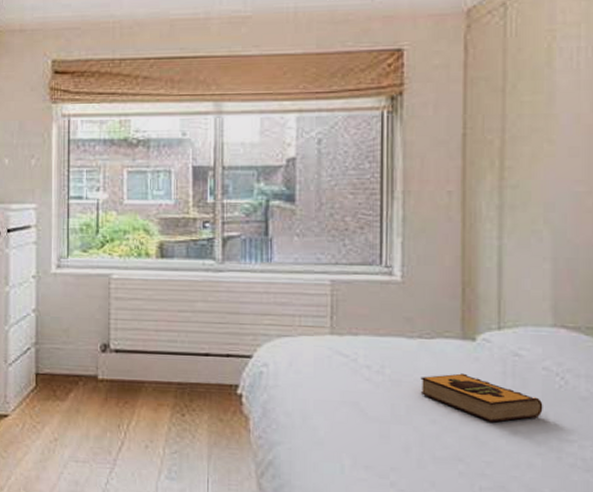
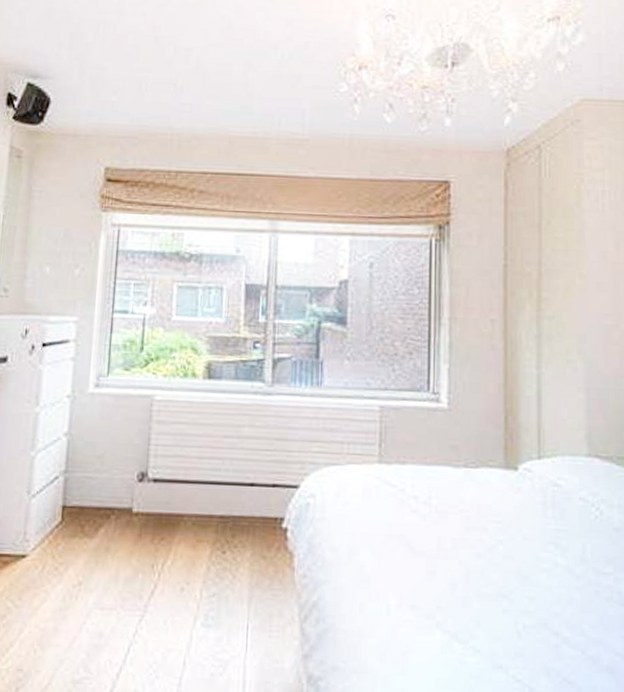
hardback book: present [420,373,543,423] -> none [466,504,581,556]

